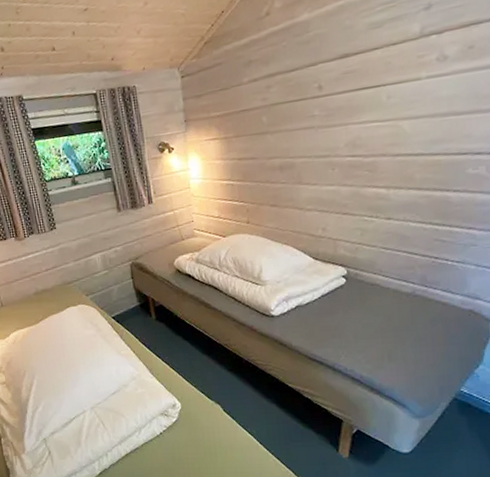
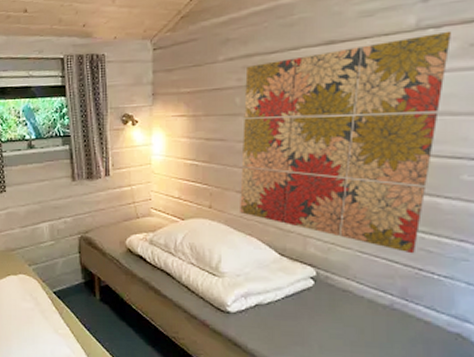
wall art: none [269,35,453,245] -> present [240,30,452,254]

